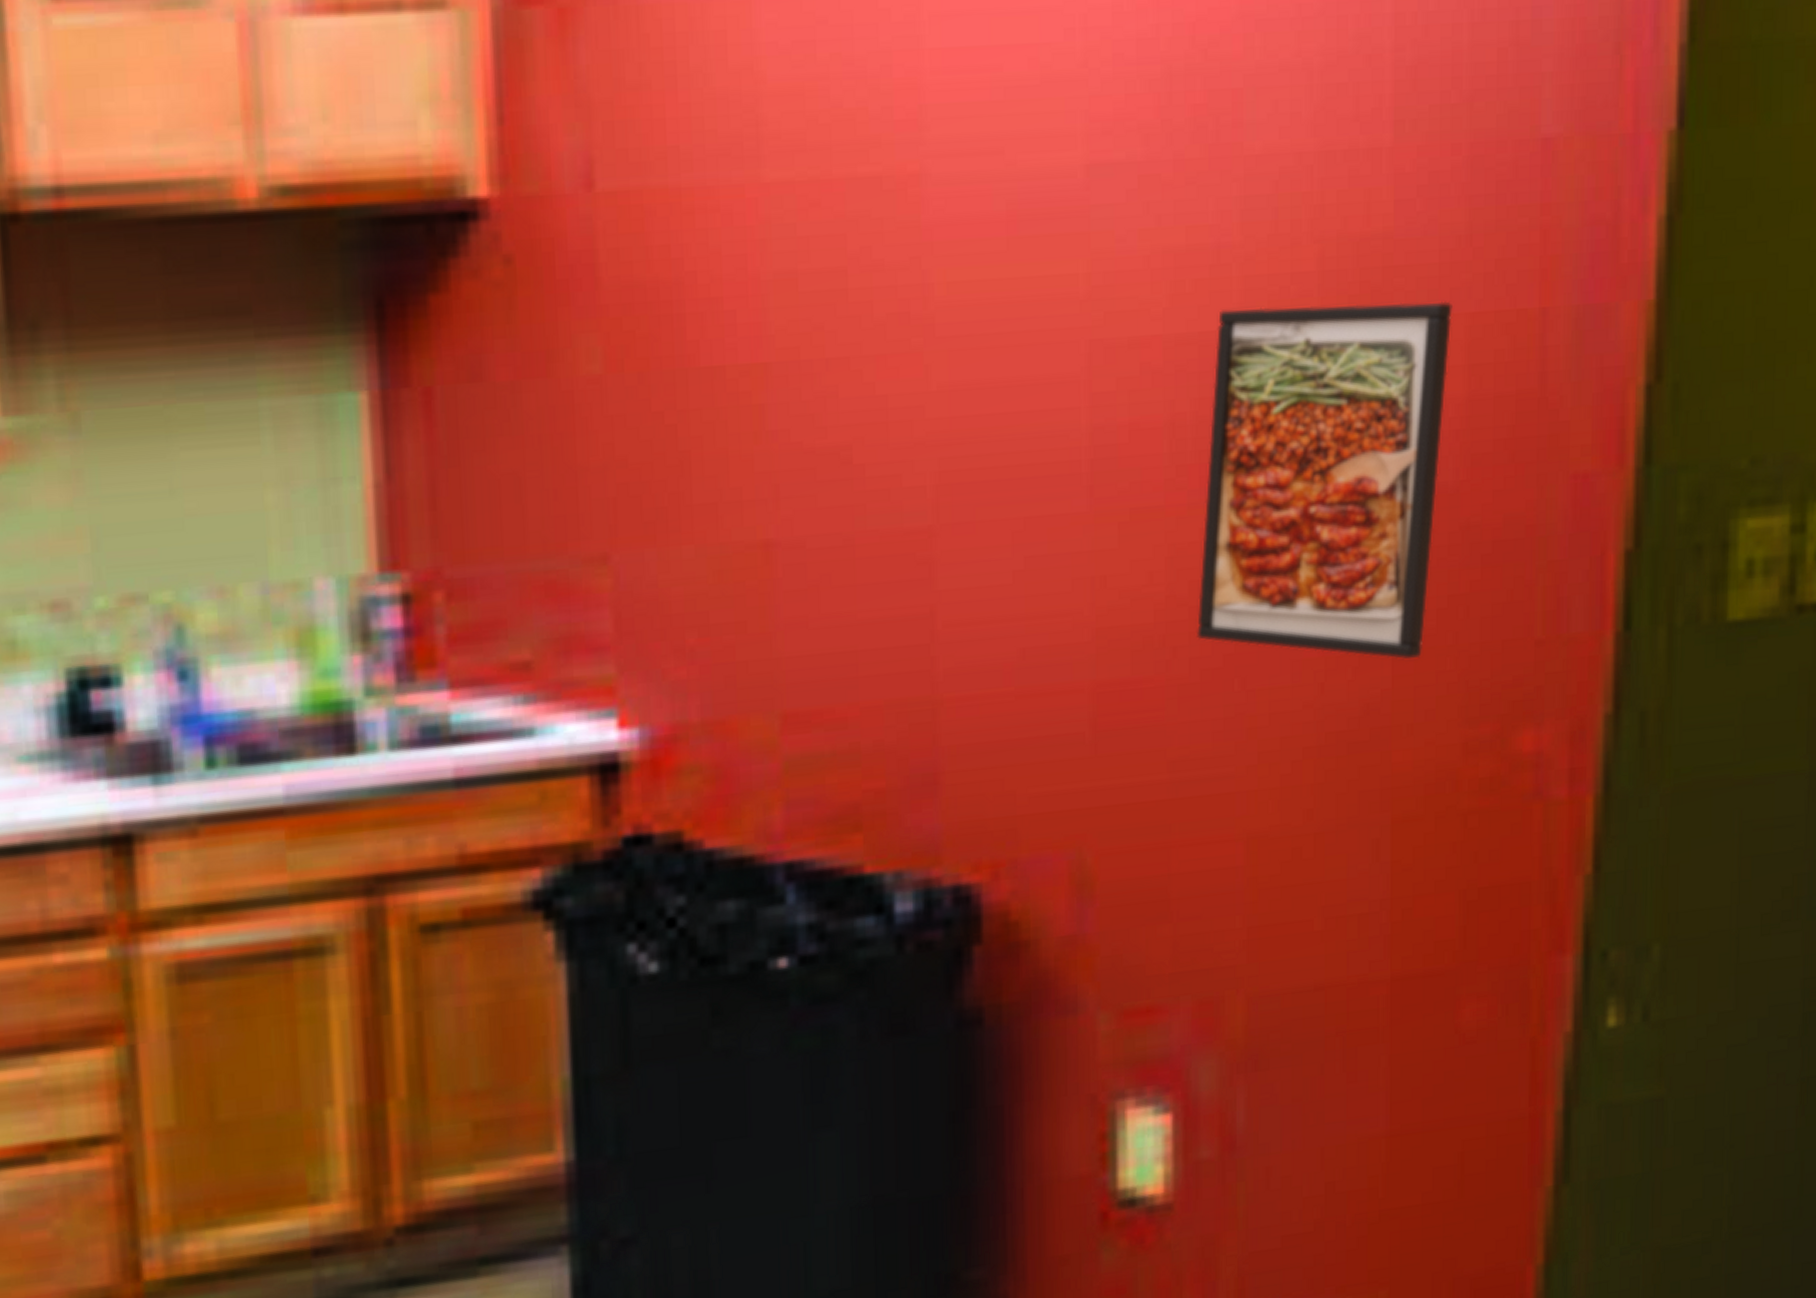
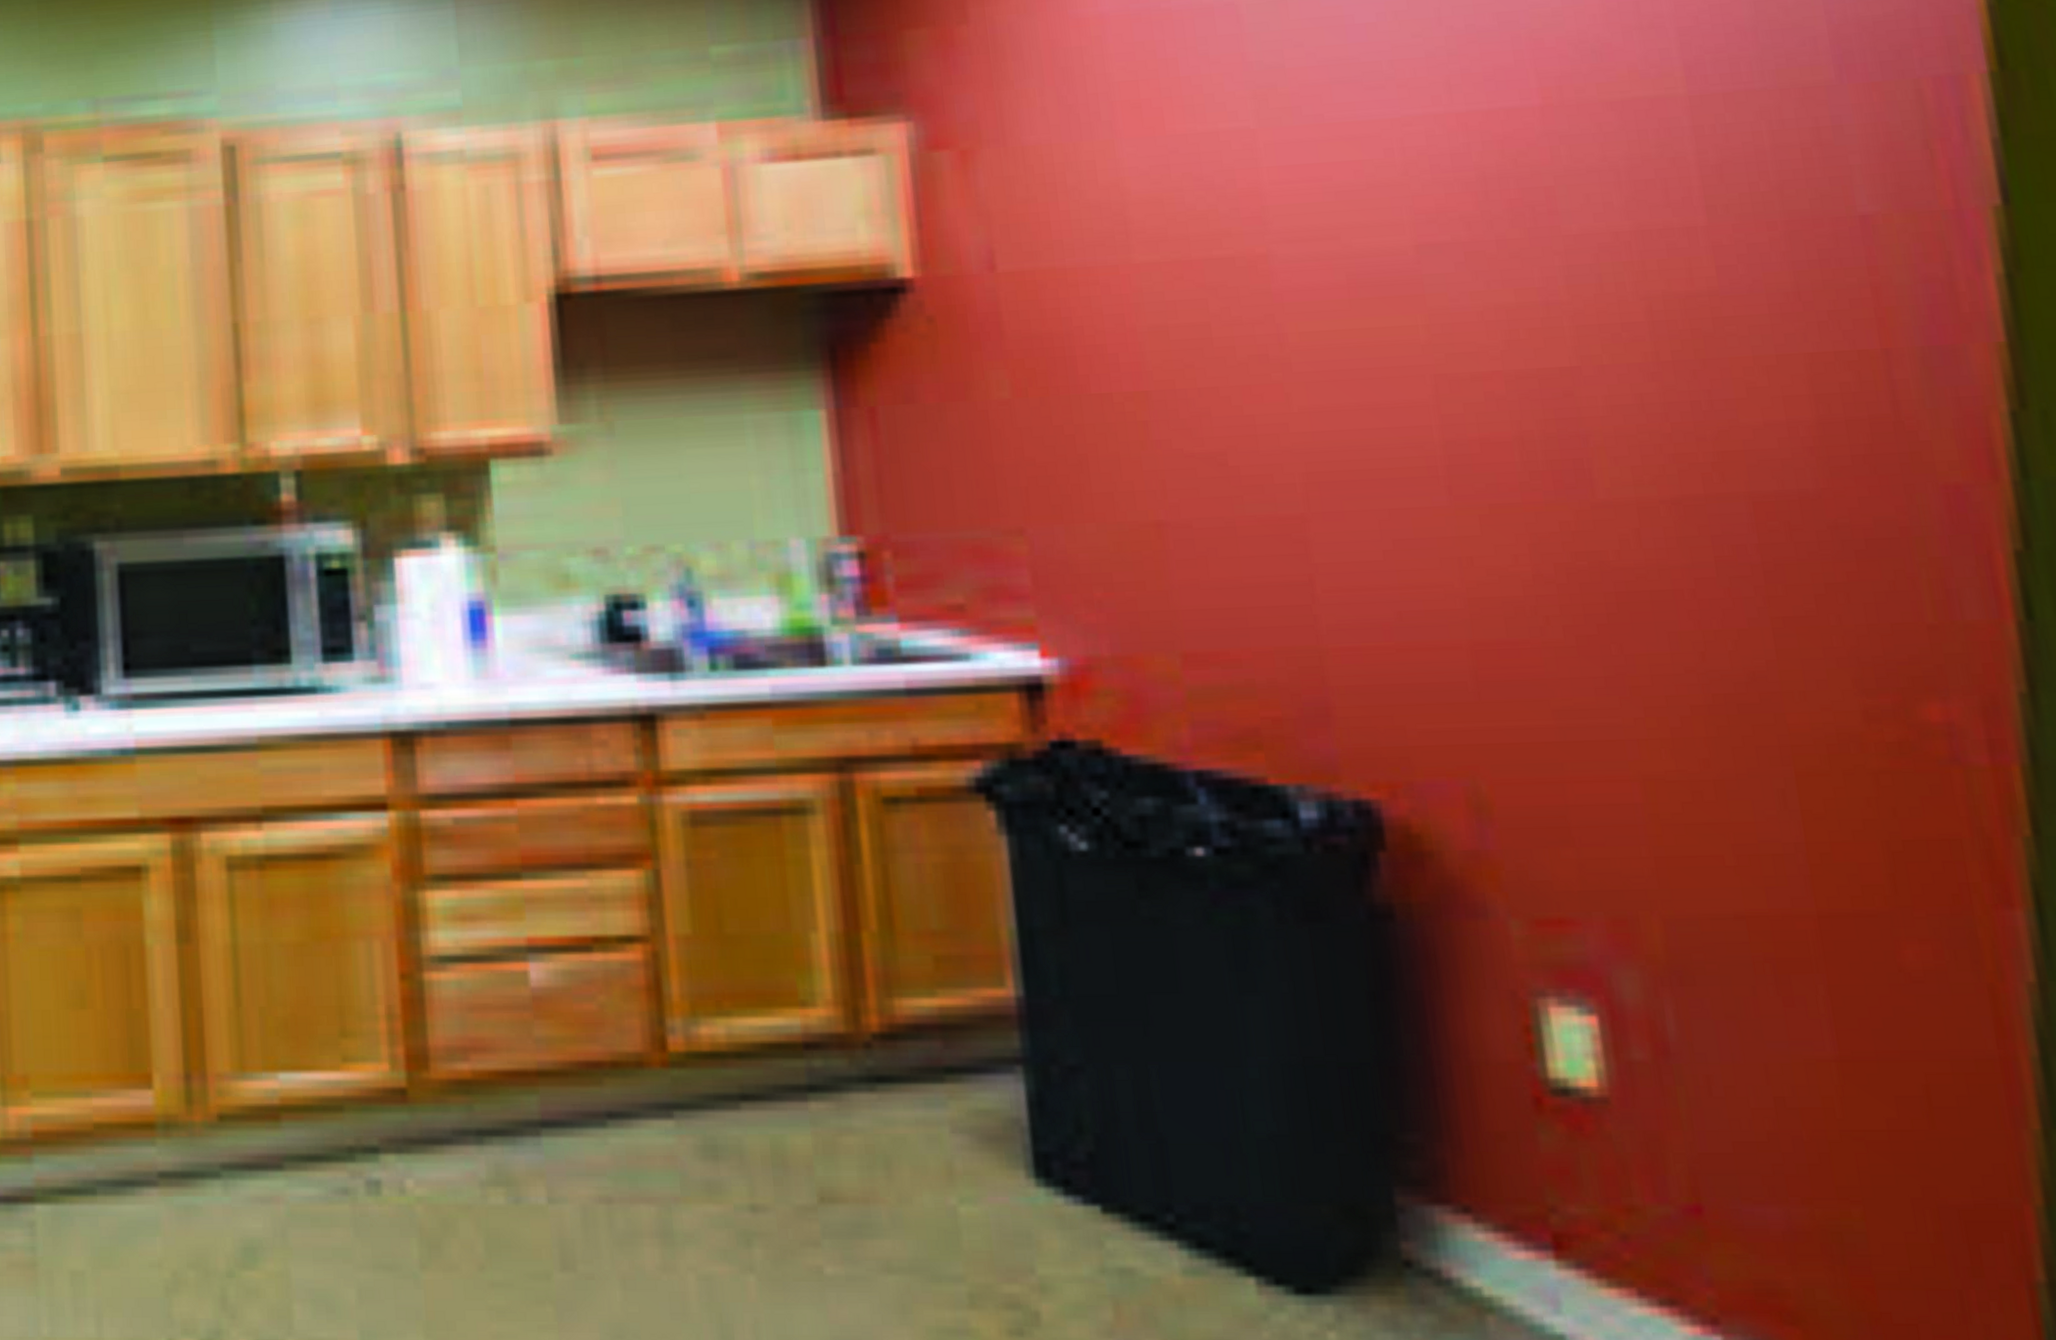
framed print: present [1197,301,1452,660] -> none [1554,344,1805,636]

